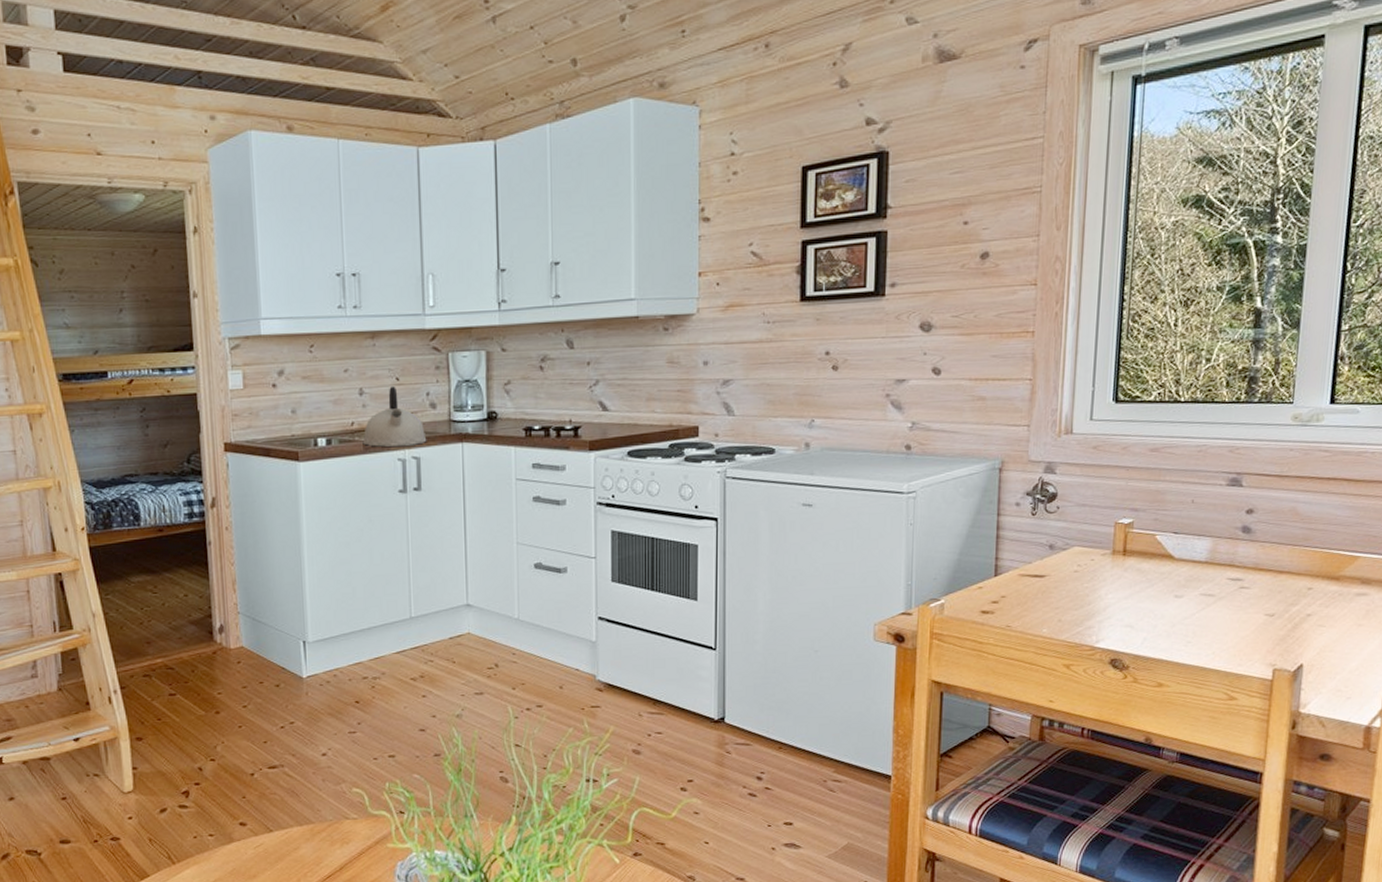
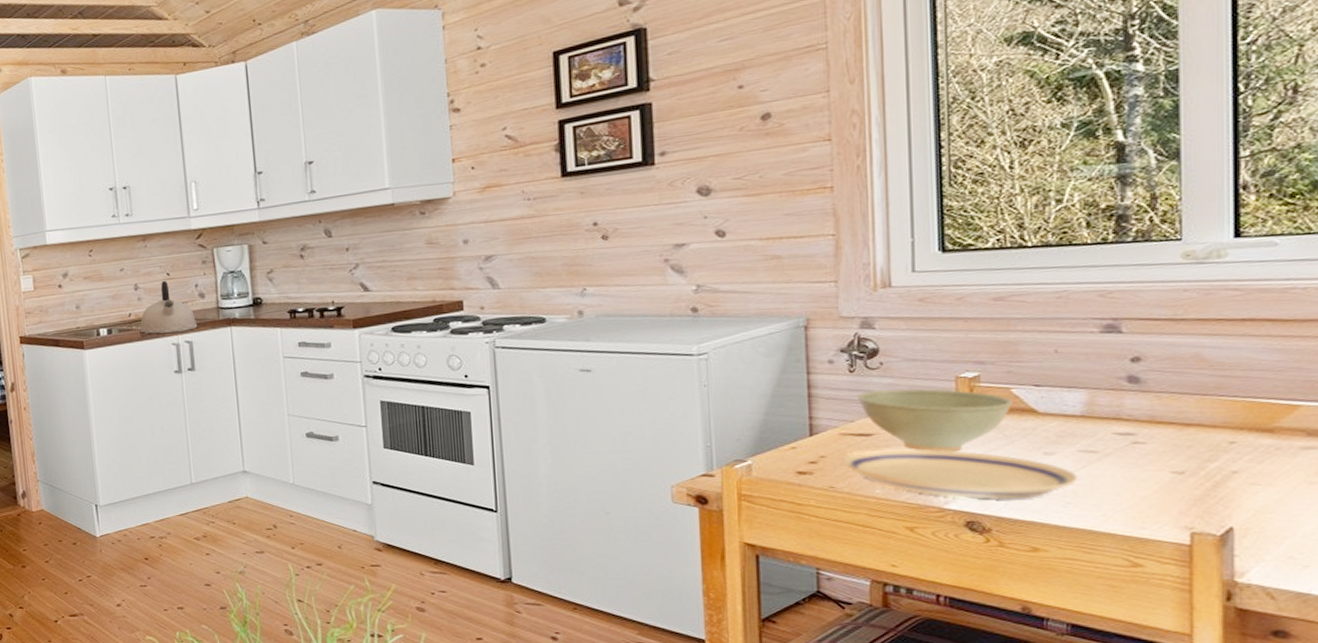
plate: none [1019,590,1198,639] -> present [843,448,1079,500]
bowl: none [1036,533,1157,594] -> present [858,389,1014,453]

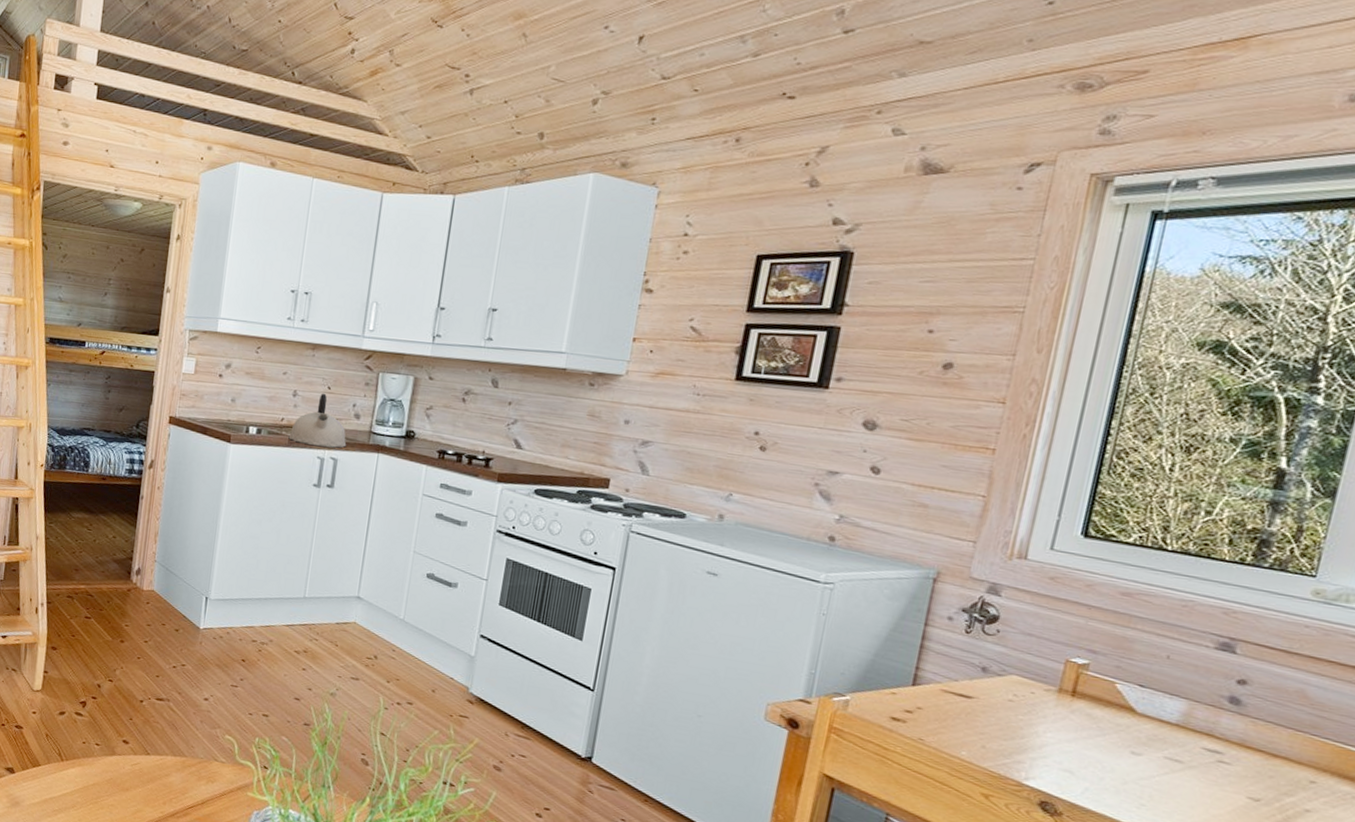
plate: present [843,448,1079,500] -> none [937,711,1159,793]
bowl: present [858,389,1014,453] -> none [967,655,1116,733]

